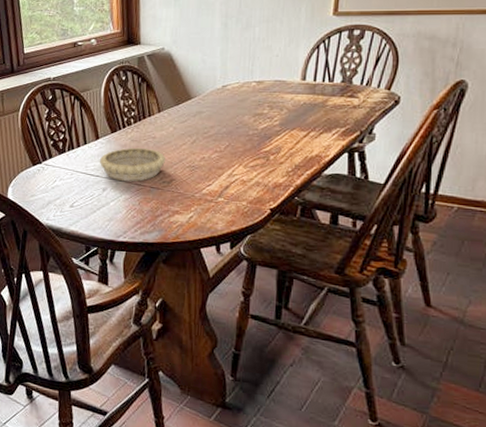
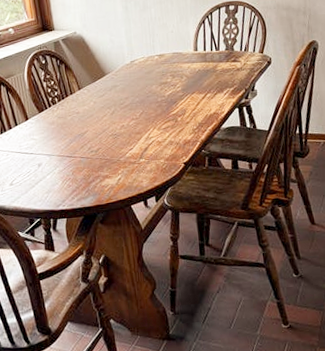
decorative bowl: present [99,147,166,181] -> none [31,123,91,155]

